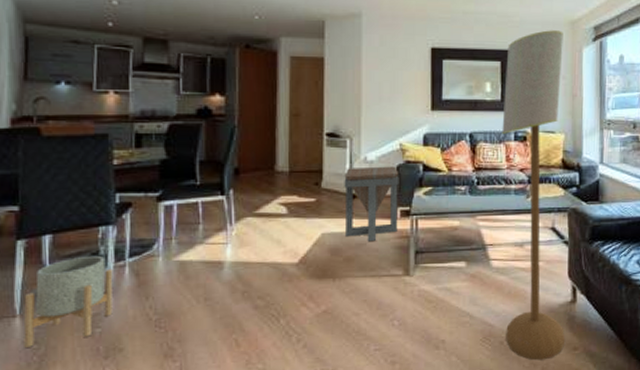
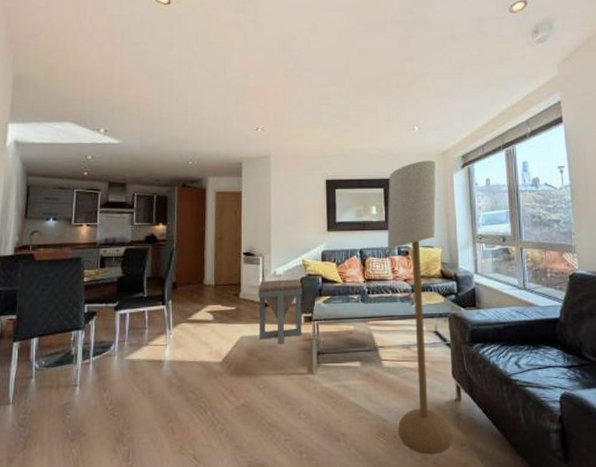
planter: present [23,255,113,347] -> none [14,354,81,430]

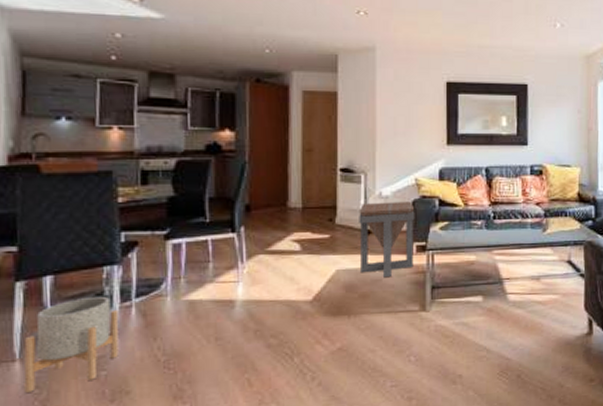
planter: none [14,354,81,430] -> present [23,296,119,392]
floor lamp: present [387,160,453,455] -> none [518,64,582,393]

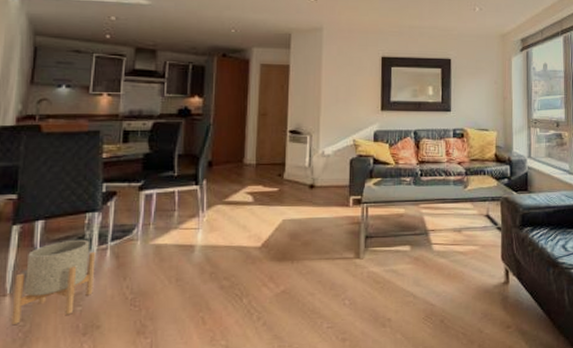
side table: present [359,201,415,278] -> none [304,160,352,228]

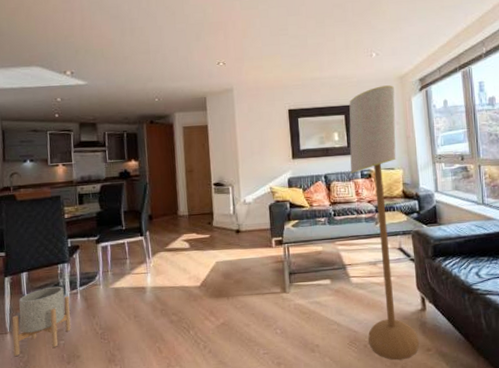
floor lamp: none [442,42,500,338] -> present [349,85,420,361]

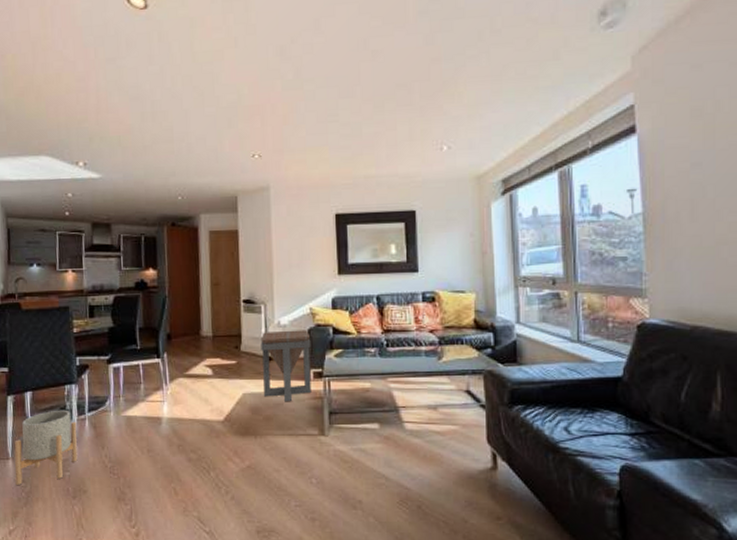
side table: none [229,205,274,267] -> present [260,330,312,402]
floor lamp: present [349,85,420,361] -> none [409,187,488,528]

